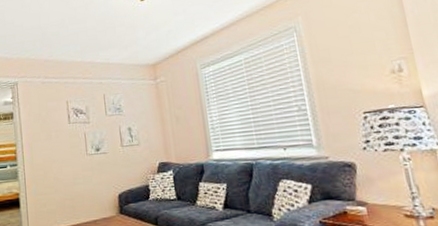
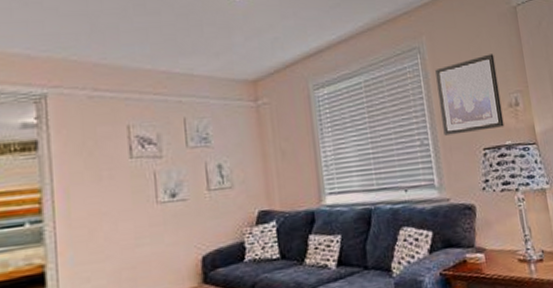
wall art: none [311,26,387,102] -> present [435,54,505,136]

